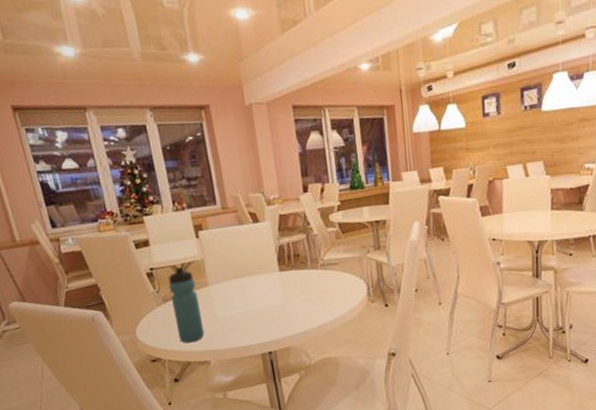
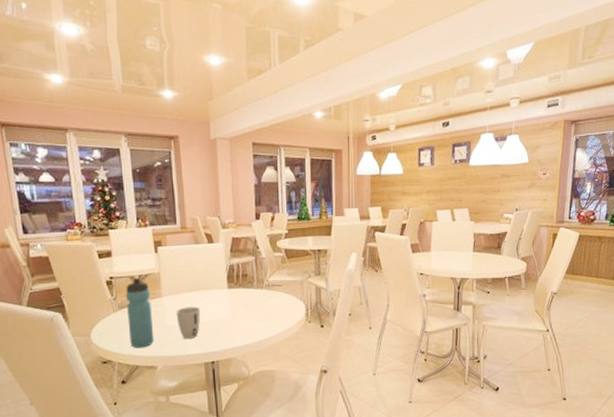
cup: none [225,293,253,330] -> present [176,306,201,340]

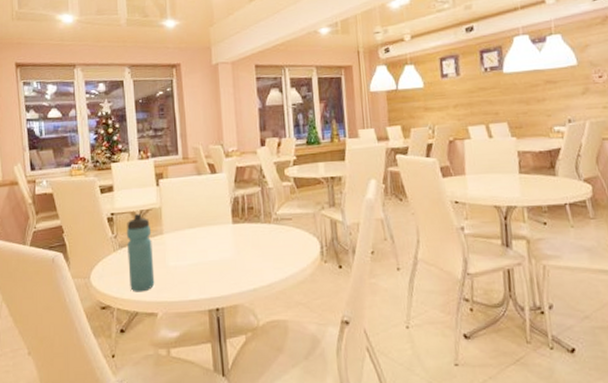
cup: present [176,306,201,340] -> none [177,244,204,283]

